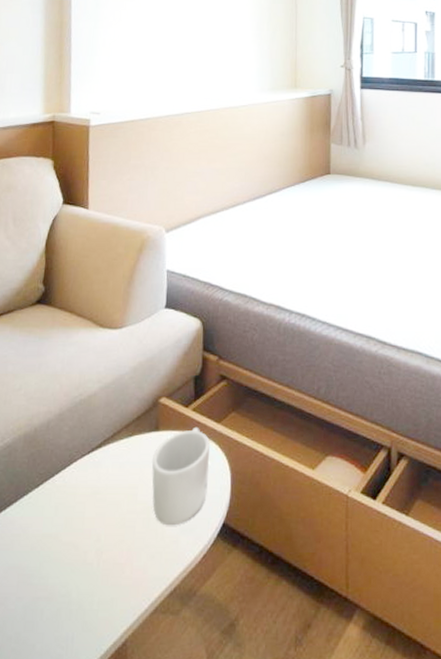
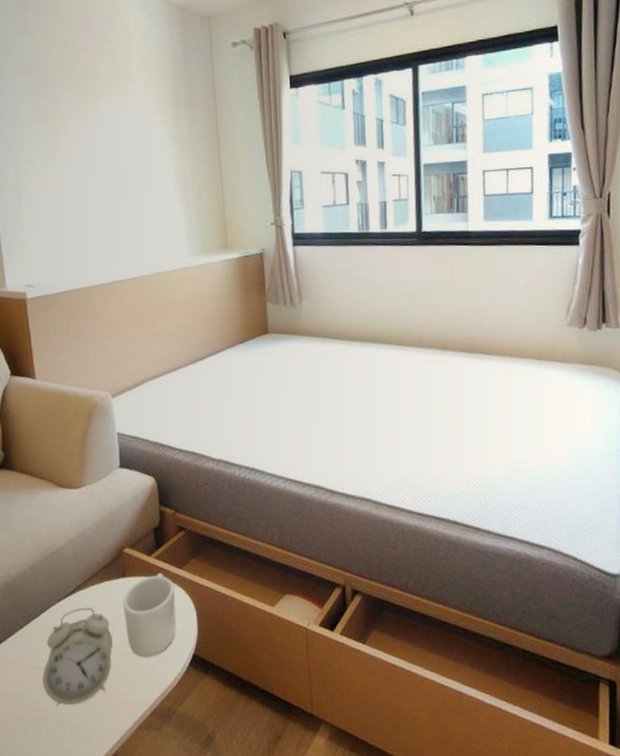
alarm clock: none [52,464,136,583] -> present [42,607,113,706]

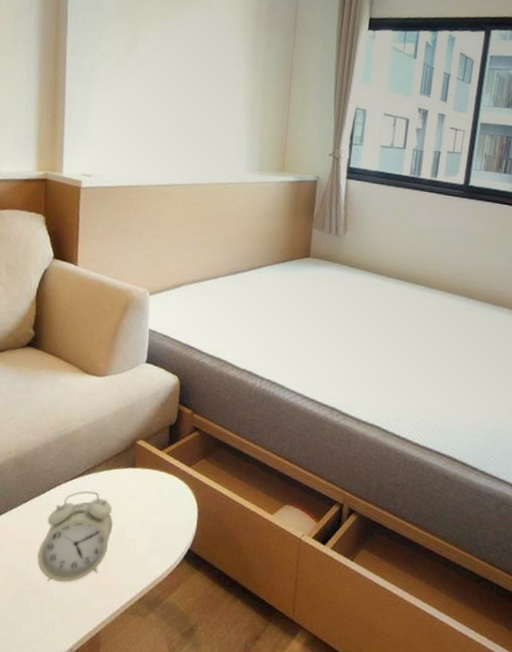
mug: present [123,572,176,658] -> none [127,467,181,547]

